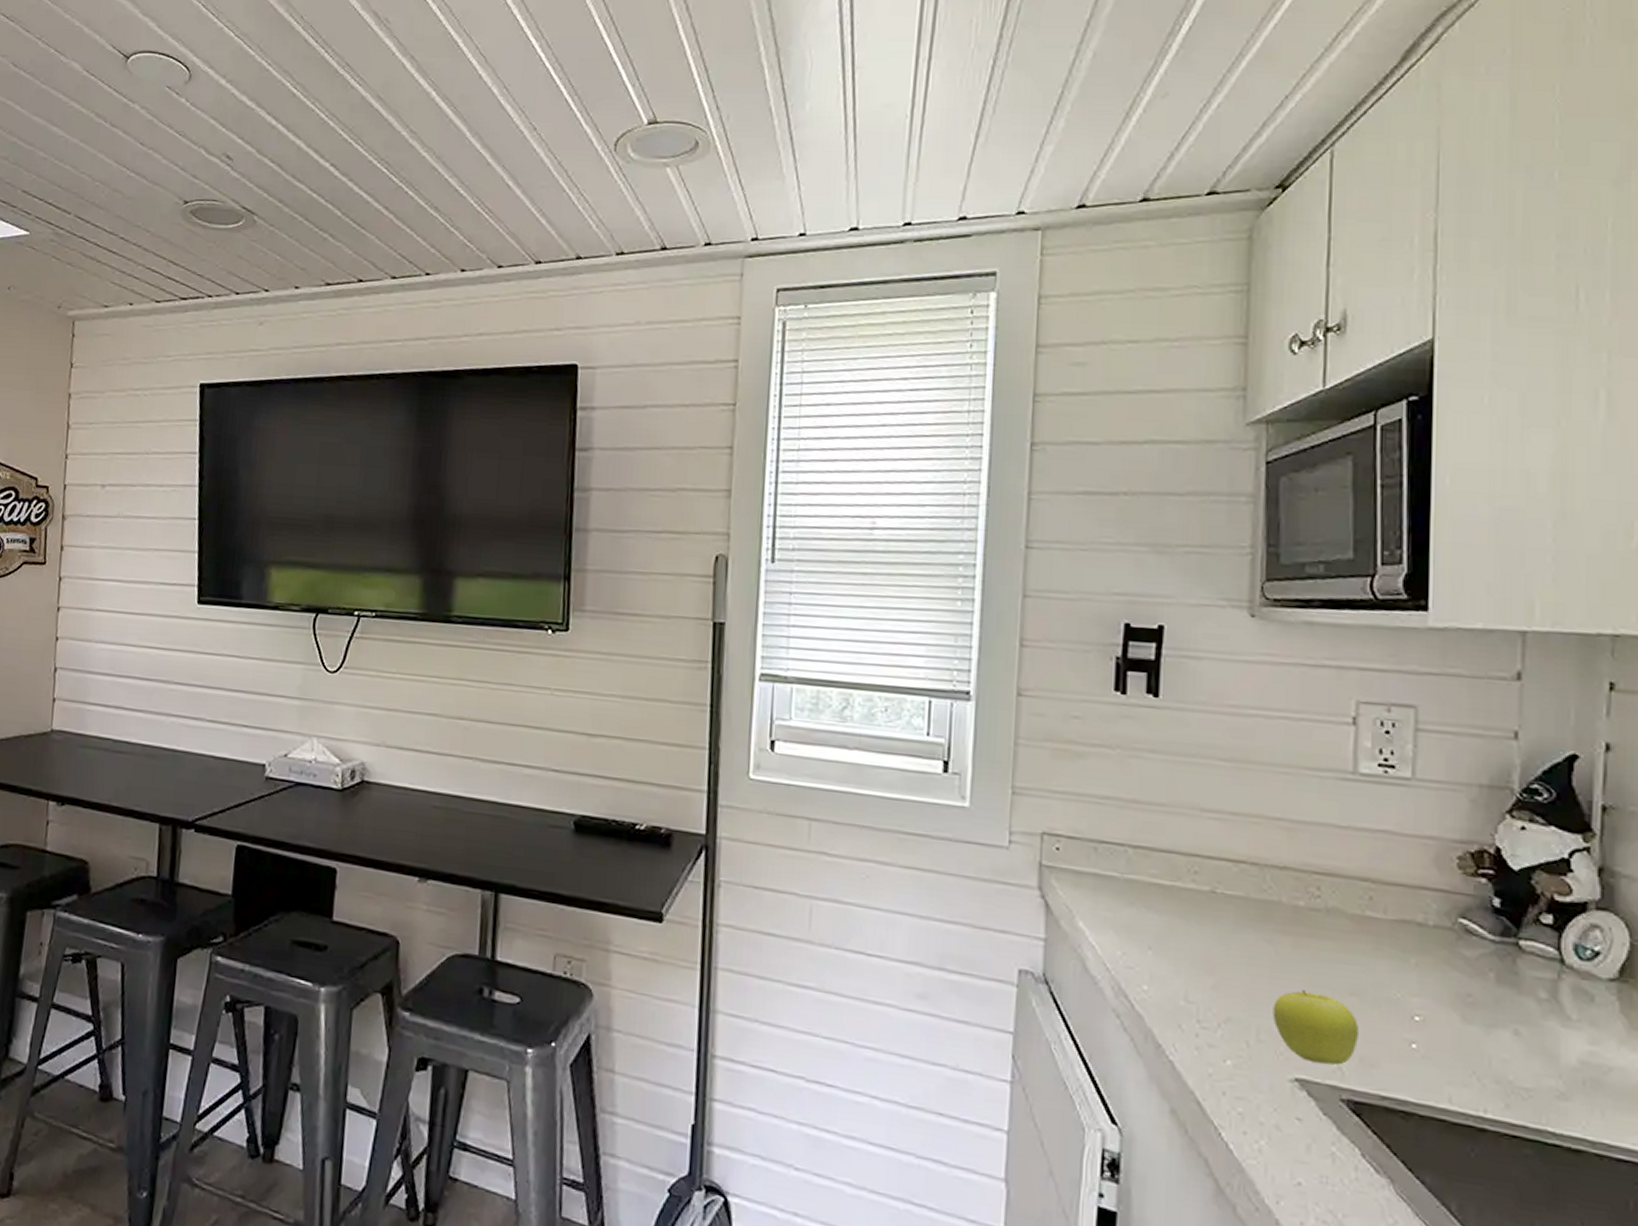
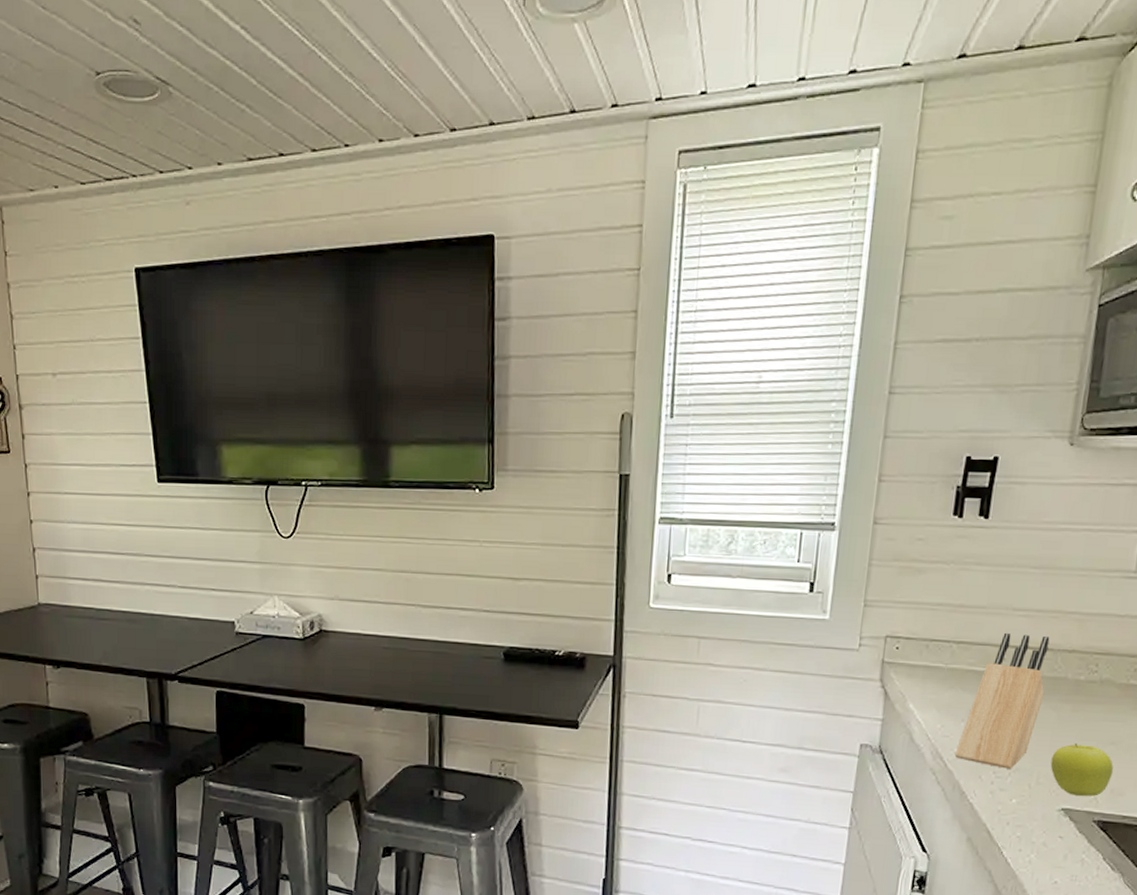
knife block: none [1143,838,1254,1018] -> present [954,632,1050,769]

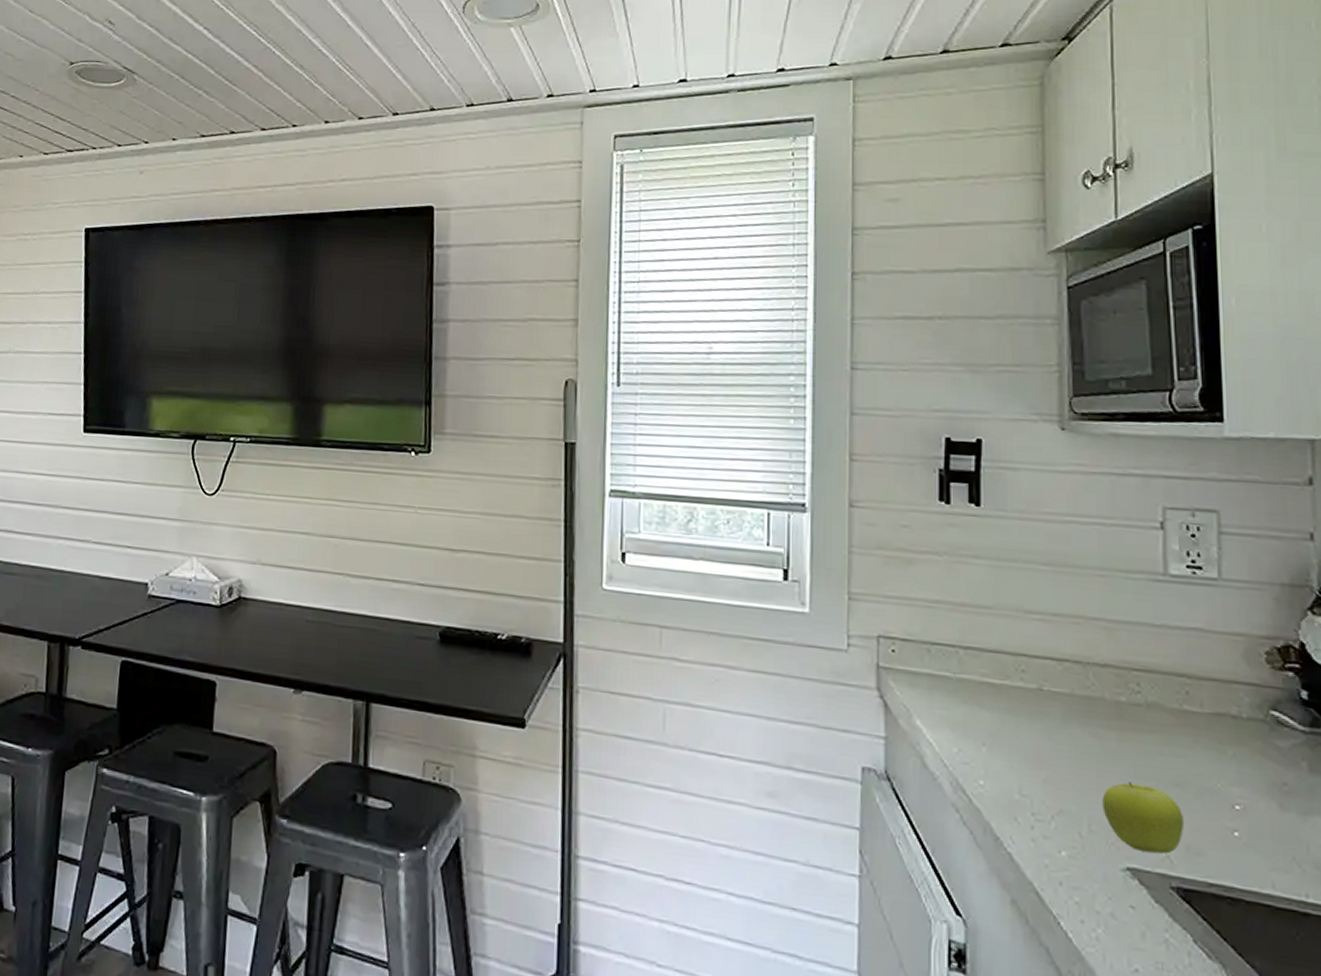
knife block: present [954,632,1050,769] -> none [979,638,1080,811]

